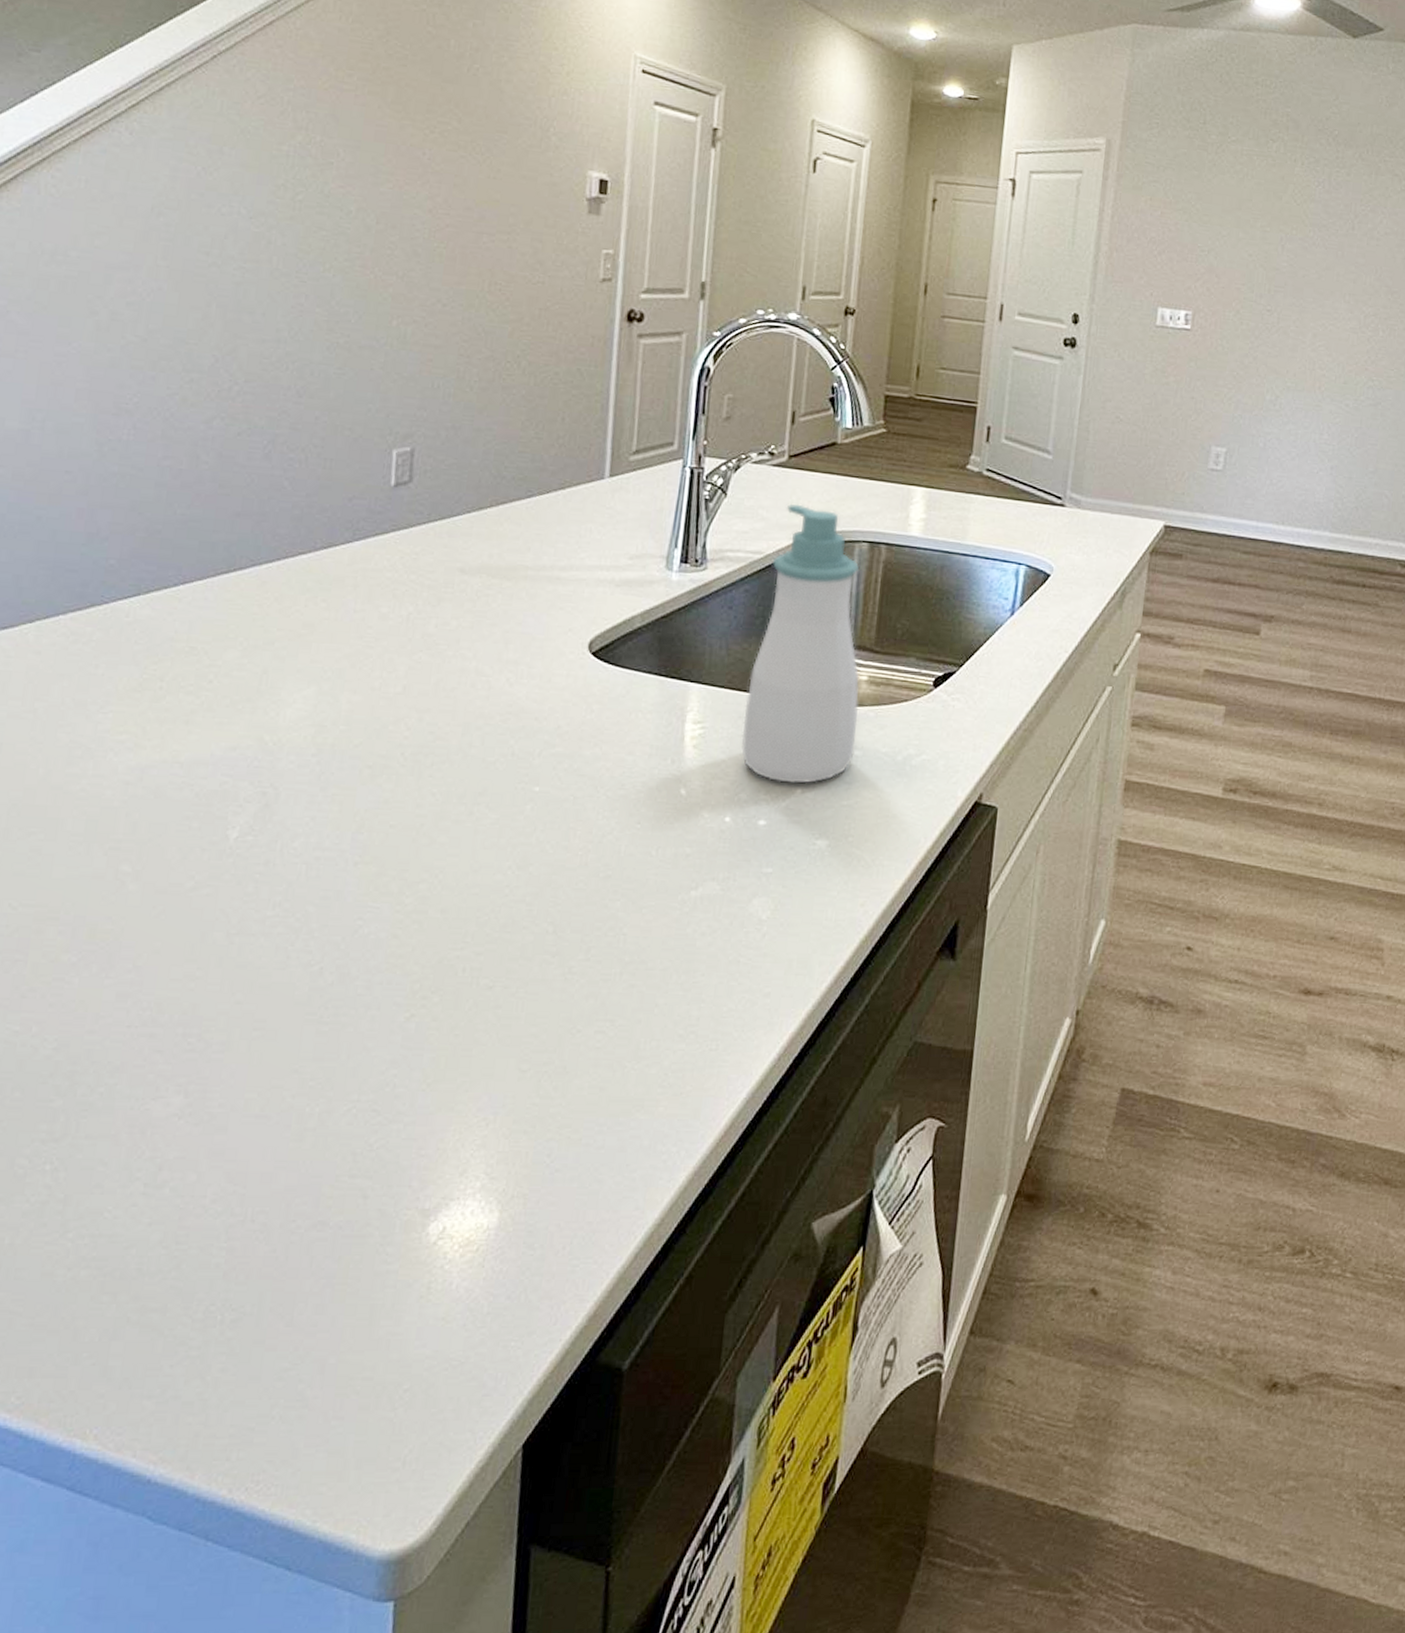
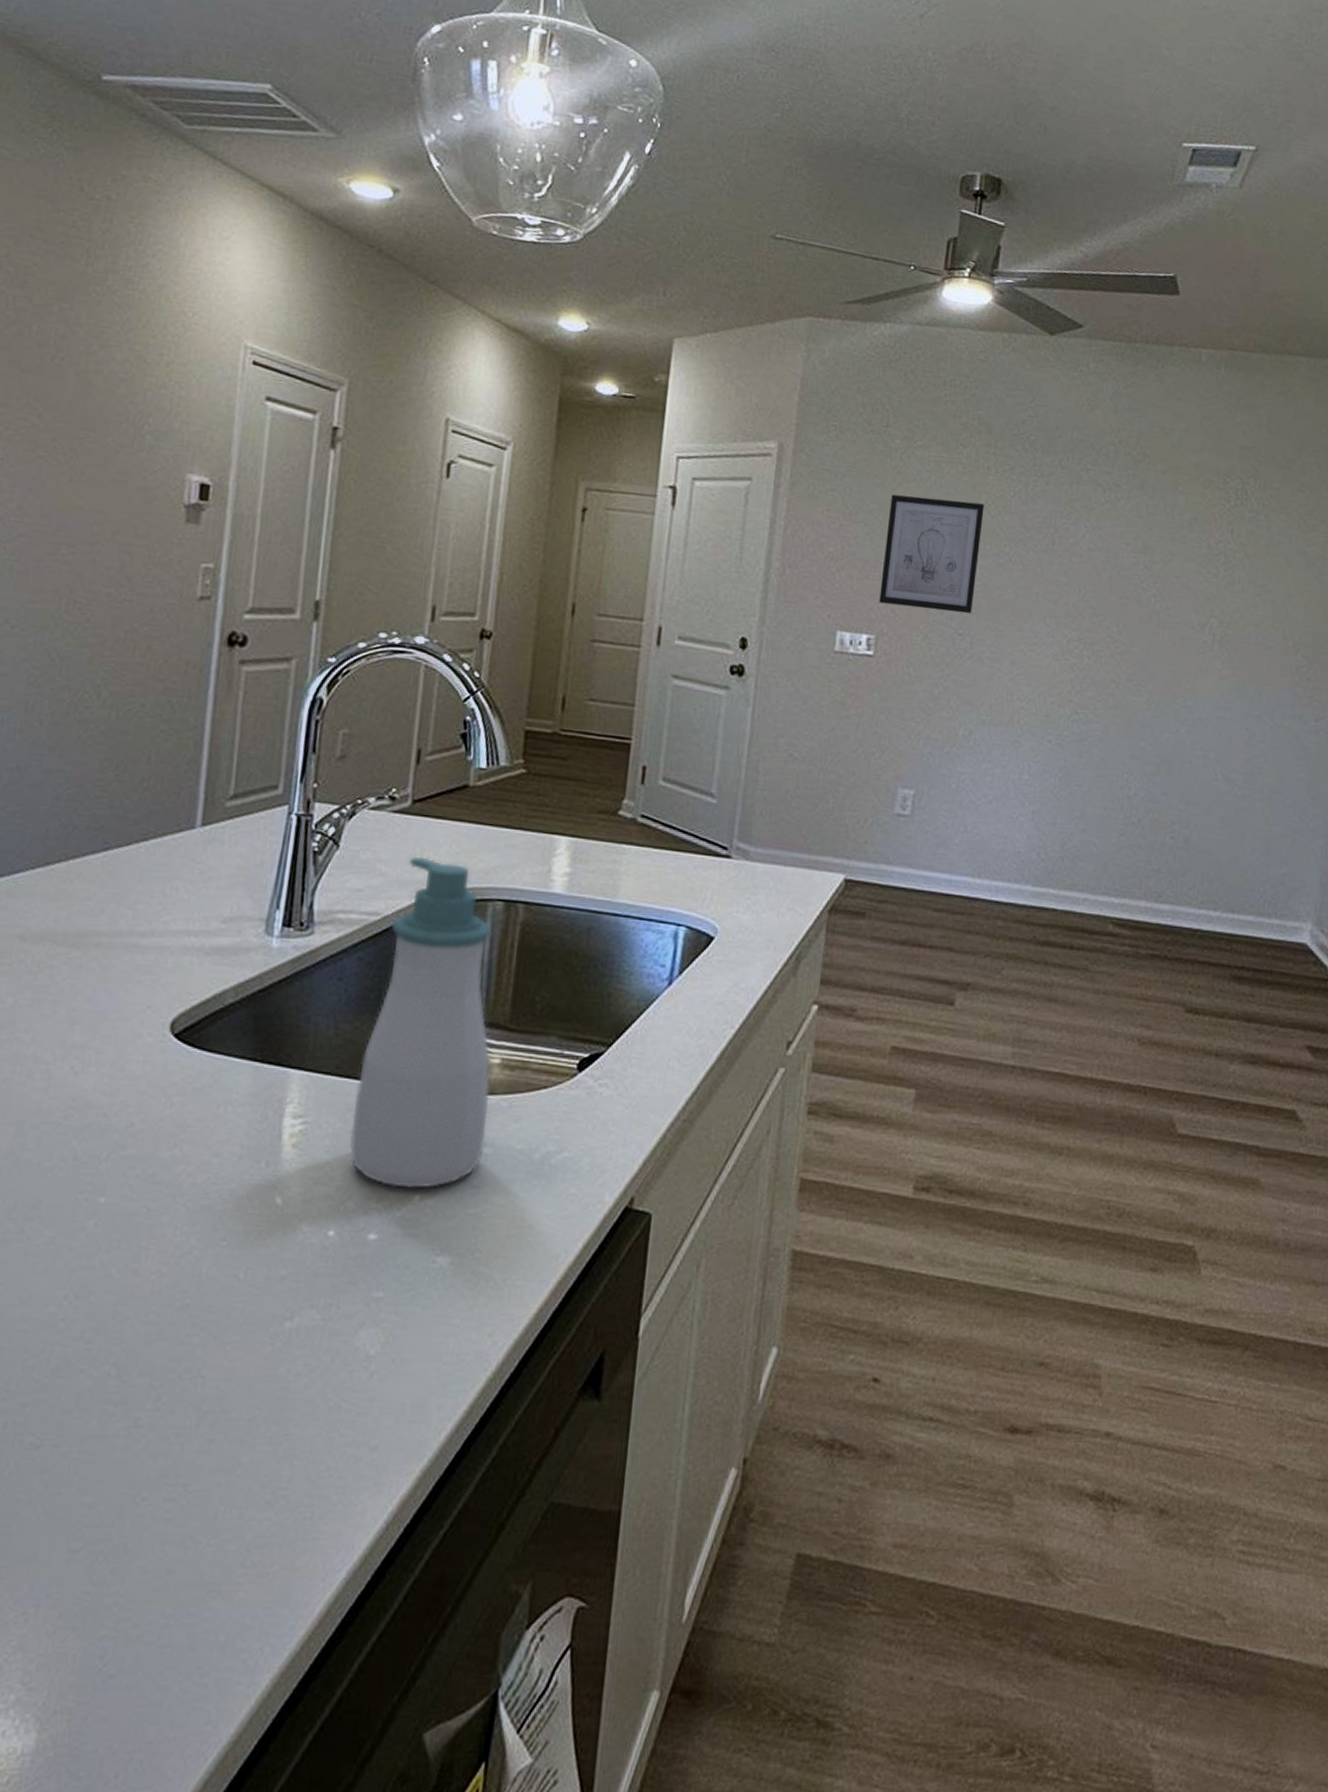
wall art: none [1196,185,1292,292] -> present [879,494,985,614]

